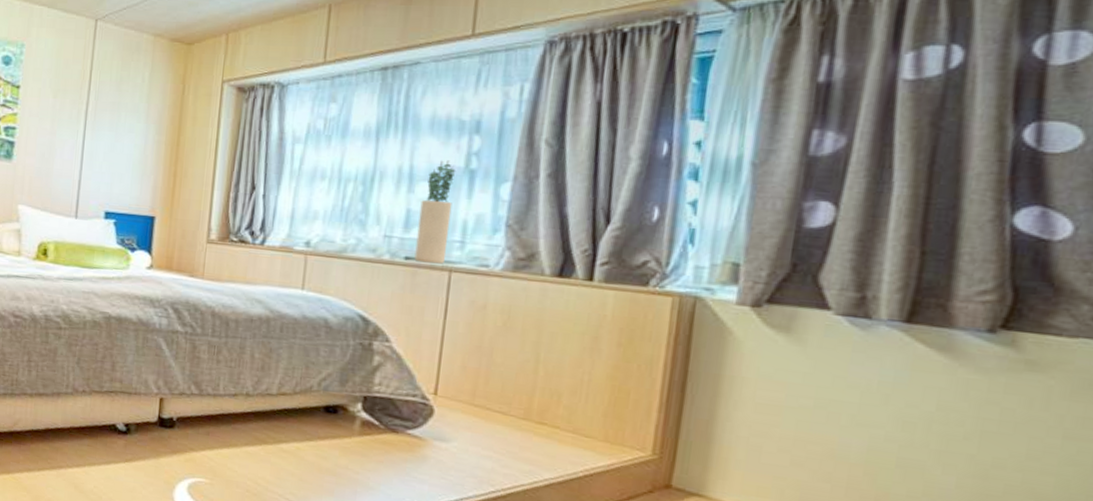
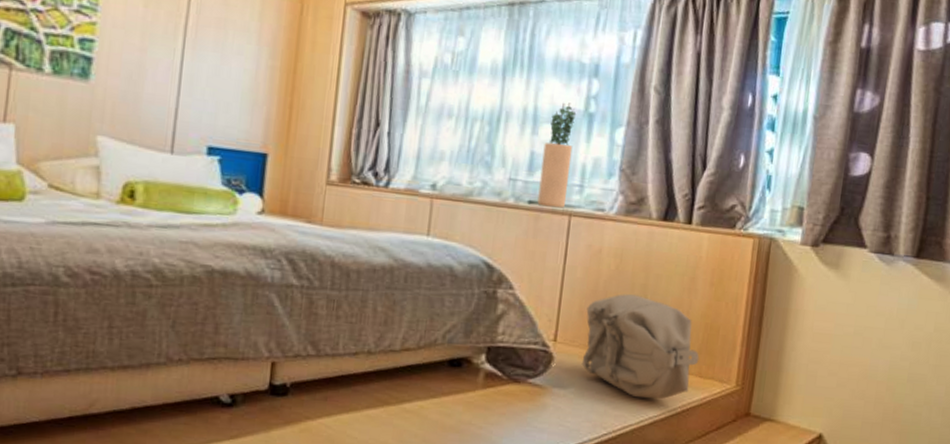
duffel bag: none [465,351,605,462] -> present [581,294,700,399]

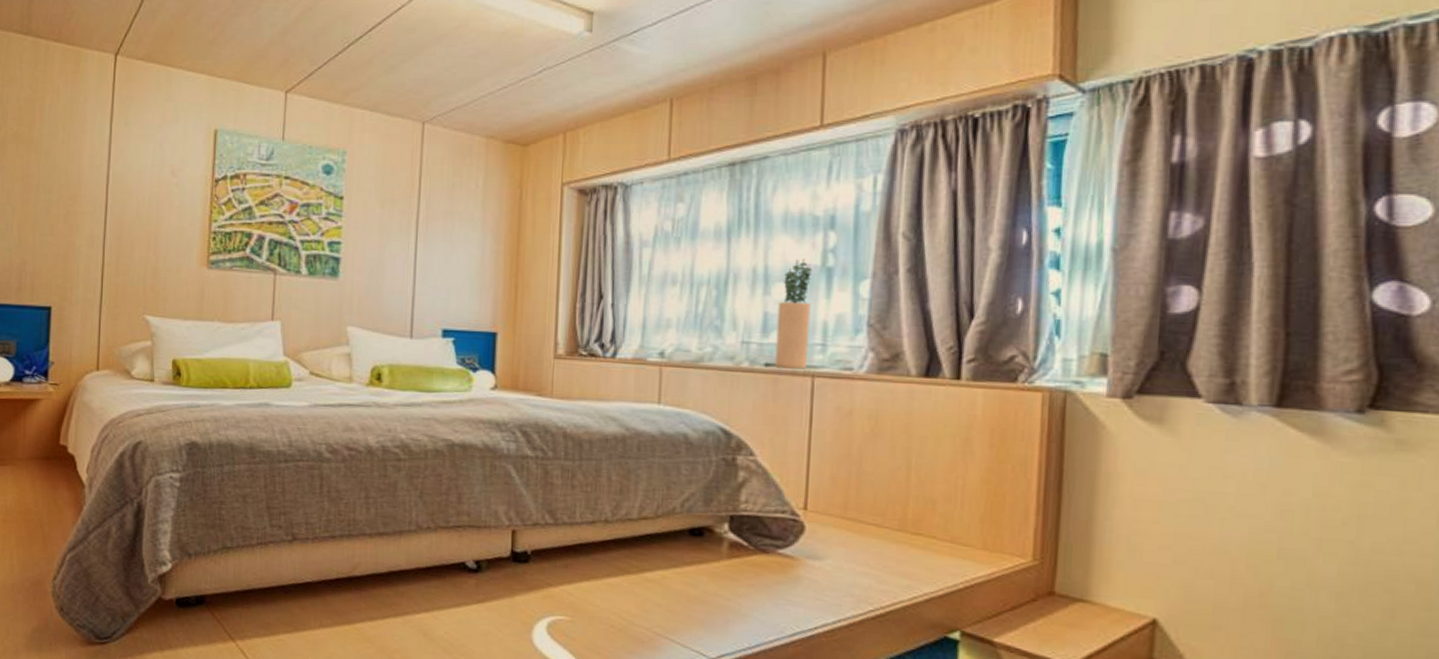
duffel bag: present [581,294,700,399] -> none [838,458,983,574]

